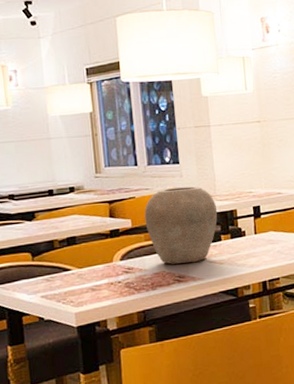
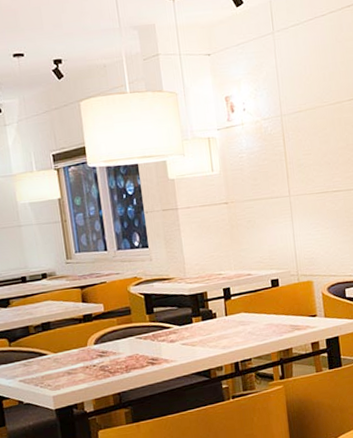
vase: present [144,186,218,264] -> none [116,269,188,347]

